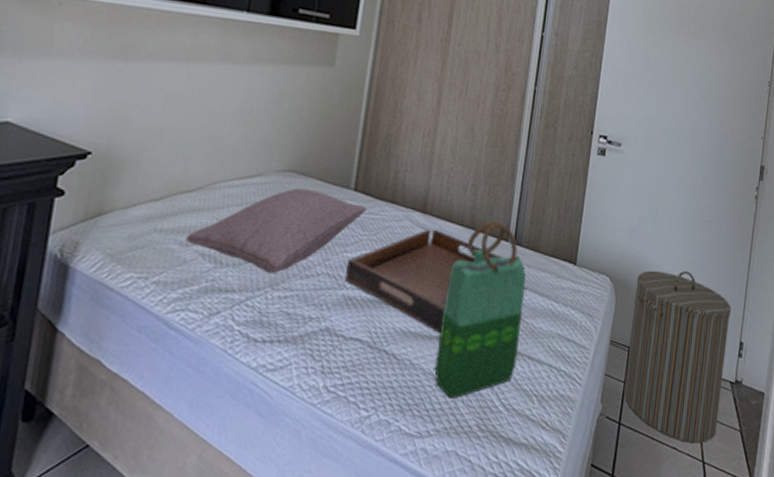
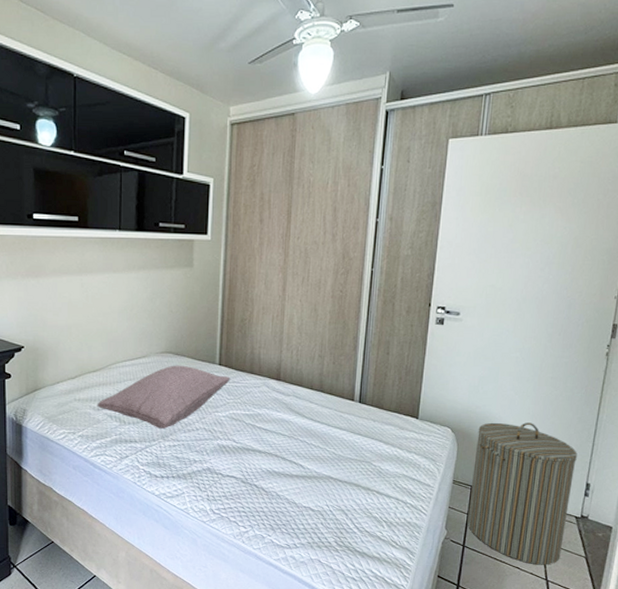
serving tray: present [345,229,525,333] -> none [219,393,370,473]
tote bag: present [434,221,526,398] -> none [297,385,372,521]

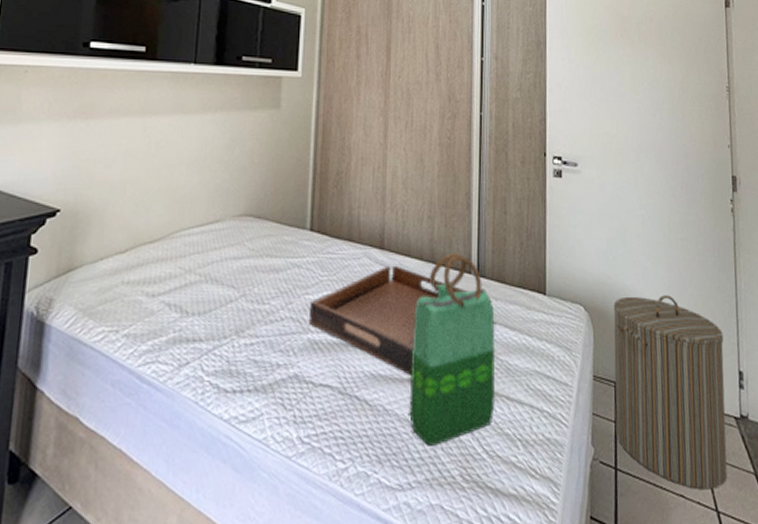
pillow: present [97,365,230,429] -> none [151,231,324,320]
serving tray: none [219,393,370,473] -> present [310,265,492,375]
tote bag: none [297,385,372,521] -> present [409,253,496,446]

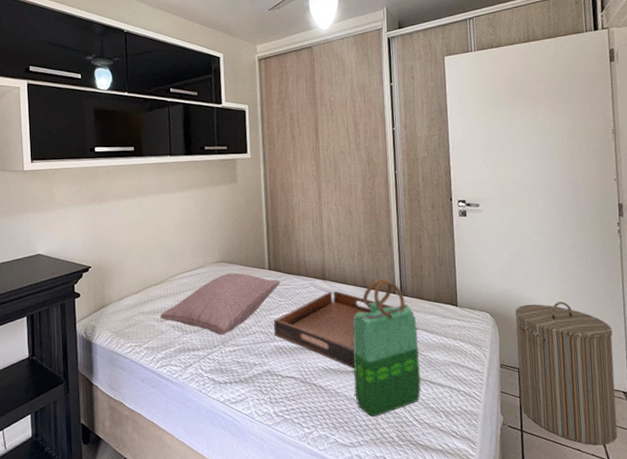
pillow: none [151,231,324,320] -> present [160,272,280,335]

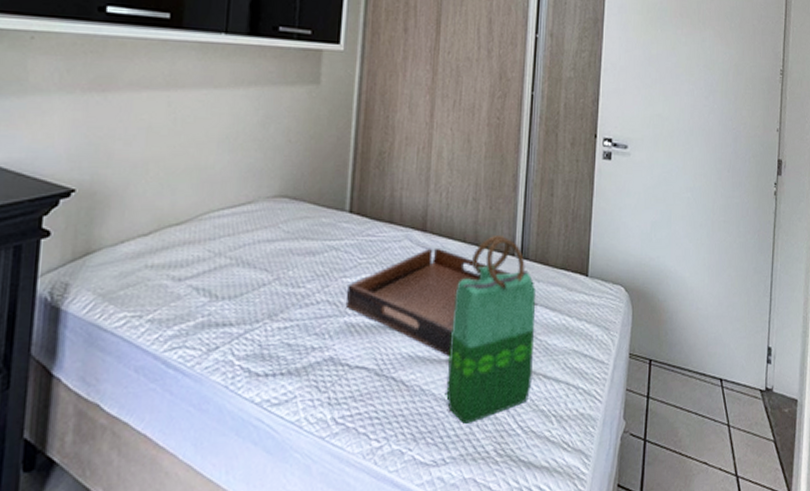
pillow: present [160,272,280,335] -> none [177,213,364,304]
laundry hamper: present [515,302,618,446] -> none [647,276,756,457]

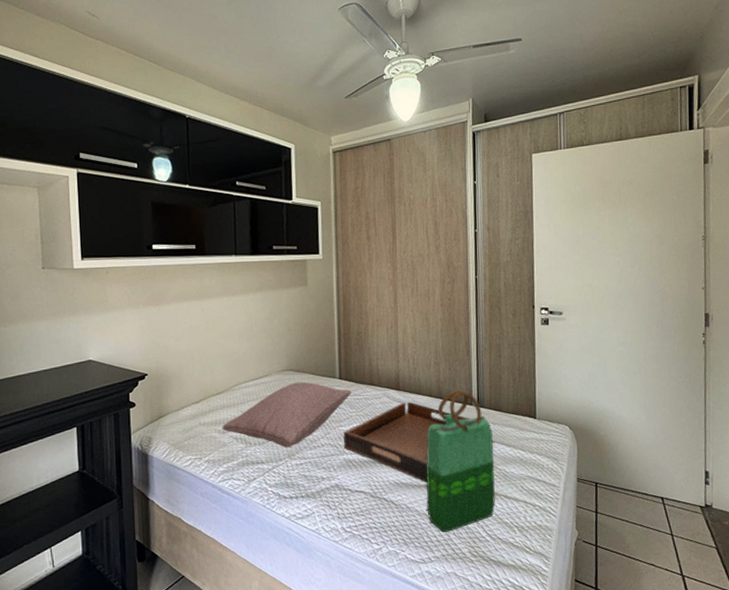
pillow: none [177,213,364,304] -> present [222,381,351,448]

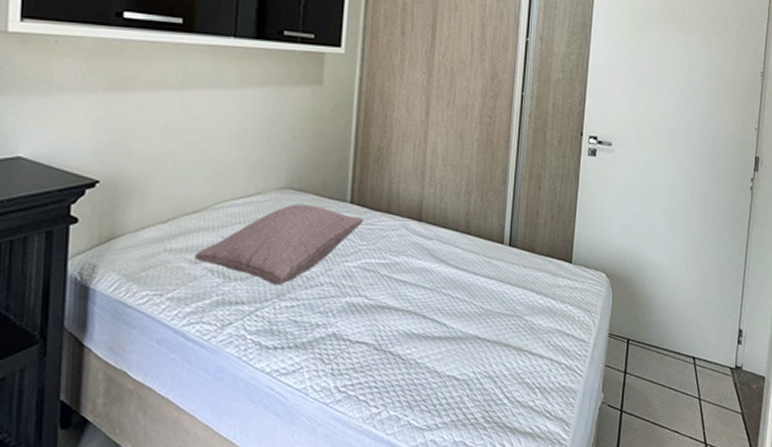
serving tray: present [344,401,491,483] -> none [348,236,521,334]
tote bag: present [426,390,496,532] -> none [439,225,523,394]

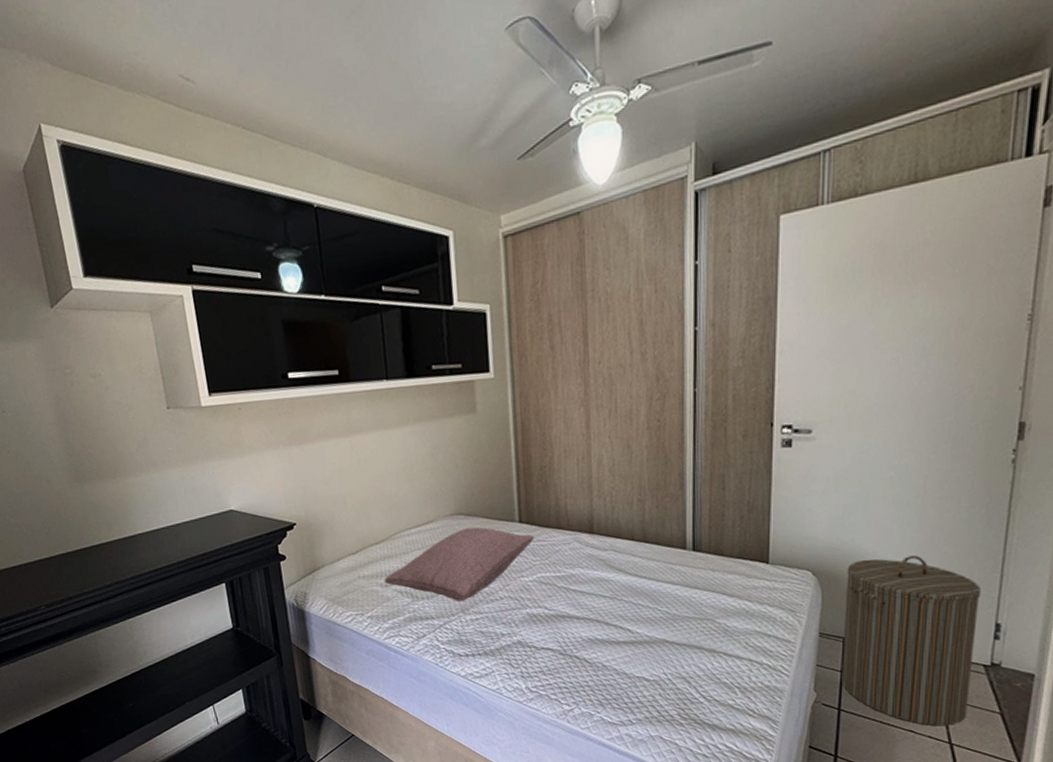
laundry hamper: none [624,264,729,427] -> present [842,555,981,727]

